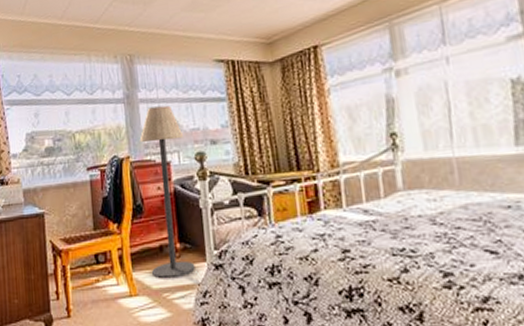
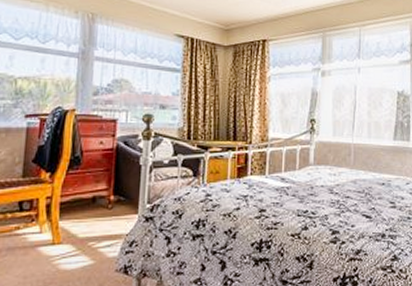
floor lamp: present [139,105,195,279] -> none [79,66,135,229]

